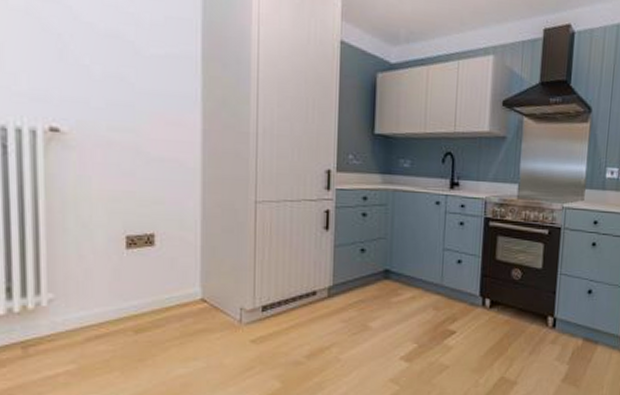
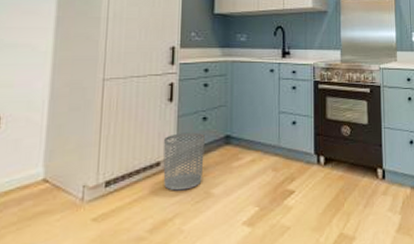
waste bin: none [319,263,363,321] -> present [163,132,205,191]

